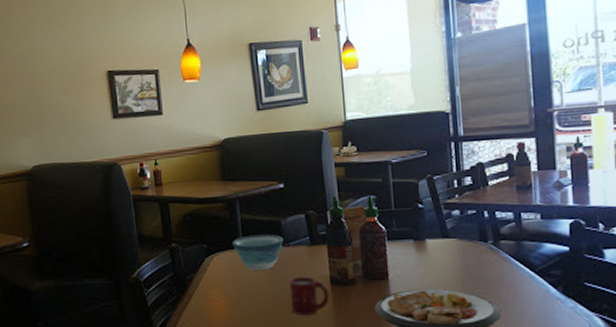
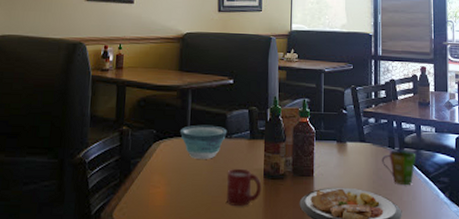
cup: none [471,243,517,282] -> present [381,150,416,185]

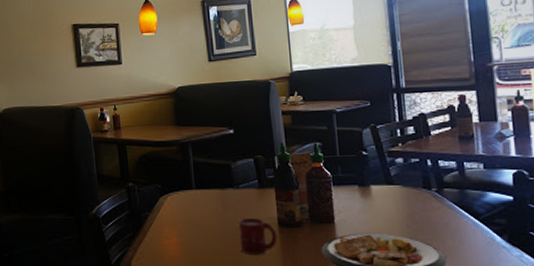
bowl: present [179,125,227,159] -> none [184,176,234,210]
cup: present [381,150,416,185] -> none [415,191,461,228]

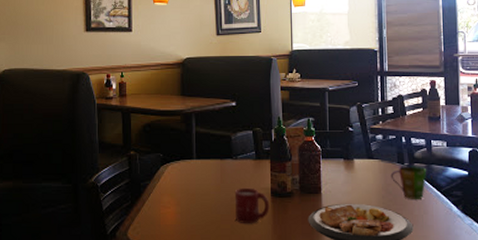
cup: none [415,191,461,228] -> present [390,166,427,199]

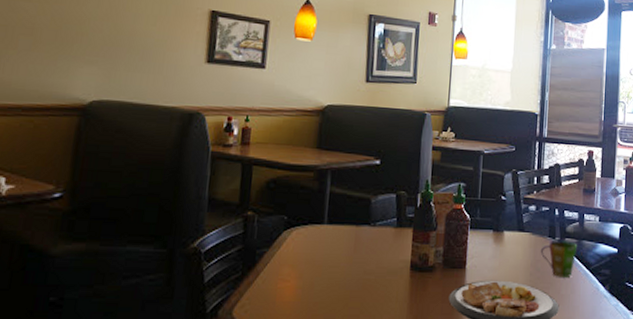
cup: present [234,187,270,223] -> none [367,259,408,301]

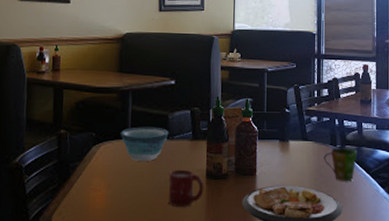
bowl: none [315,210,371,249] -> present [120,126,169,161]
cup: none [367,259,408,301] -> present [168,169,204,206]

